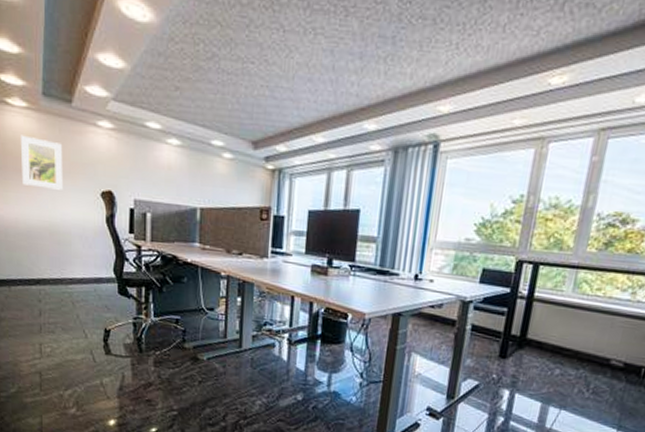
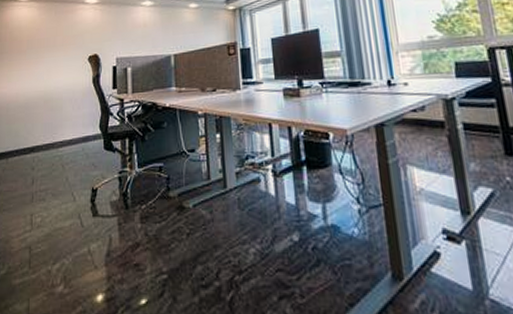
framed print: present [21,135,62,190] -> none [24,22,57,63]

